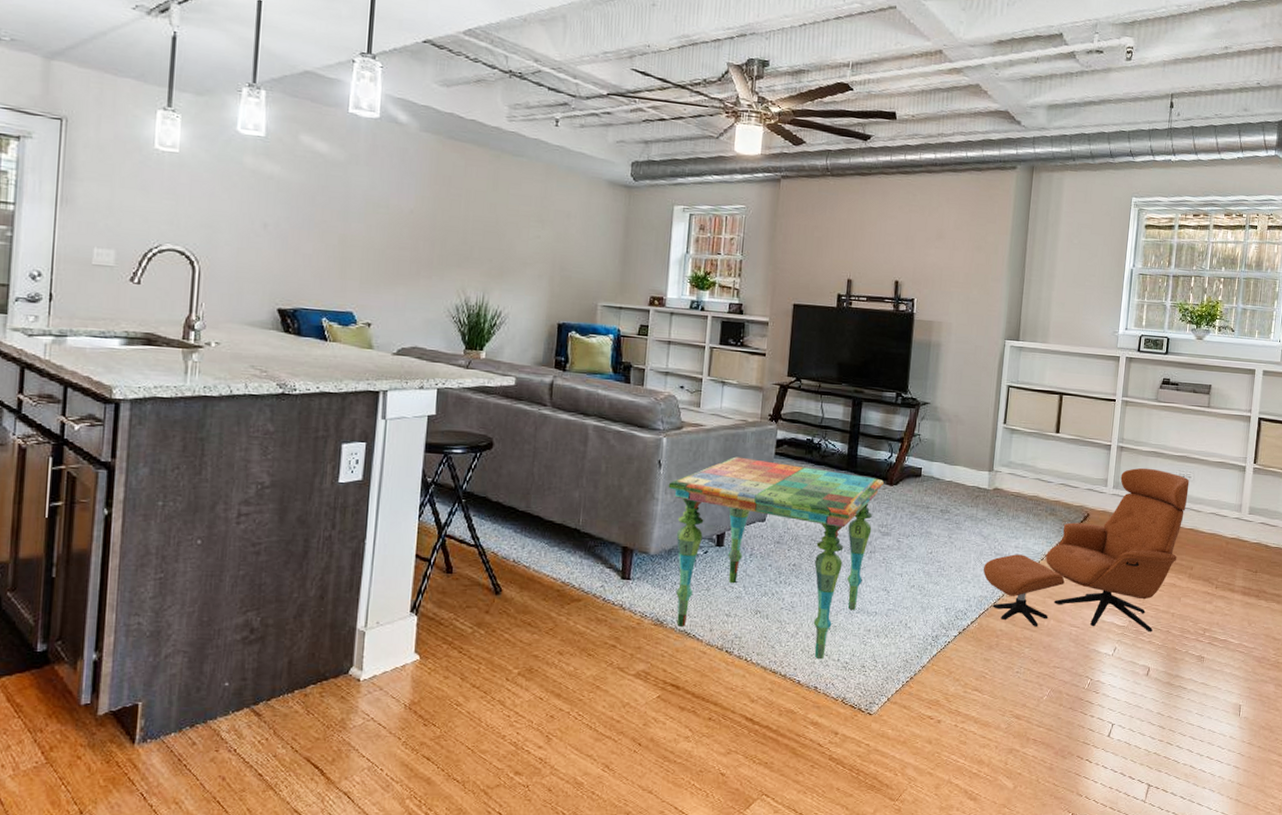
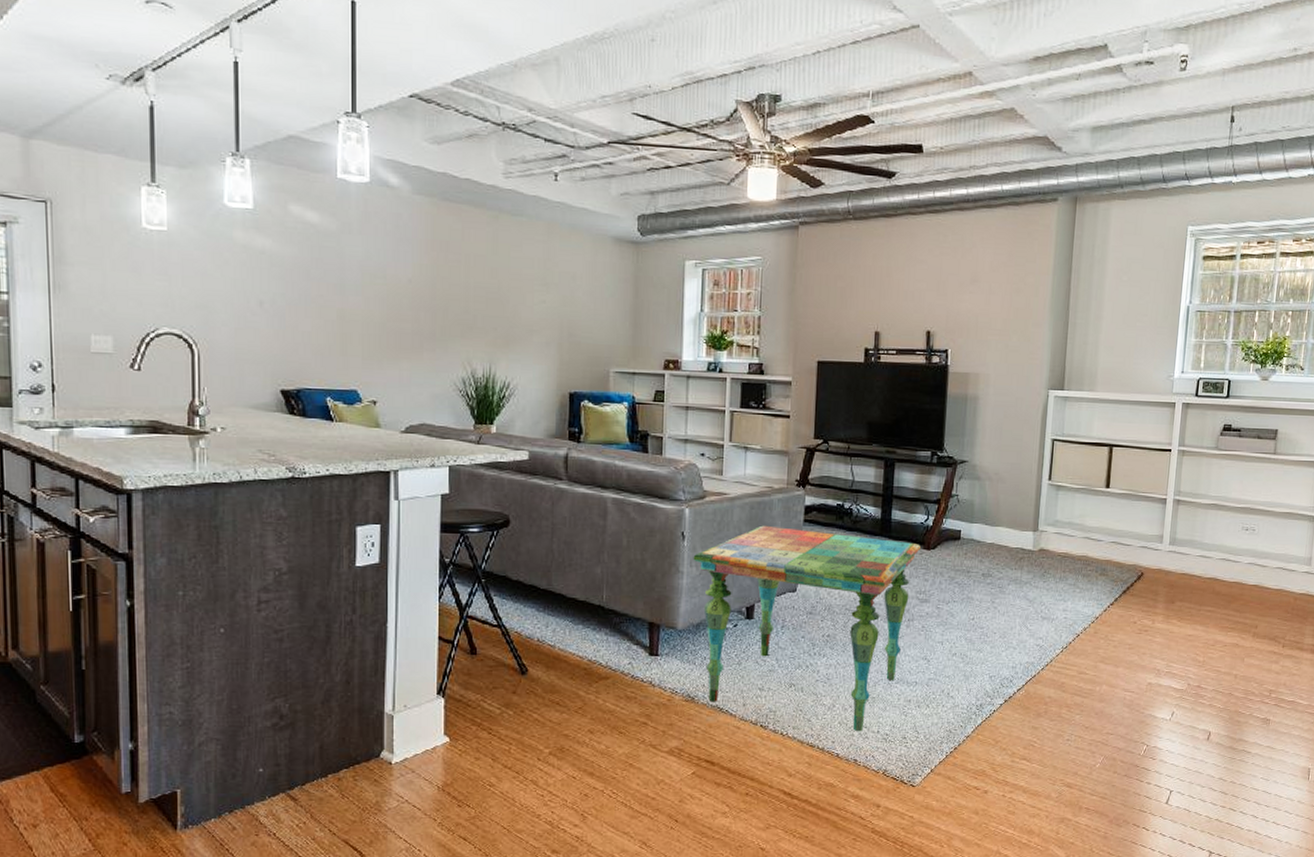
armchair: present [983,467,1190,632] -> none [1029,521,1254,695]

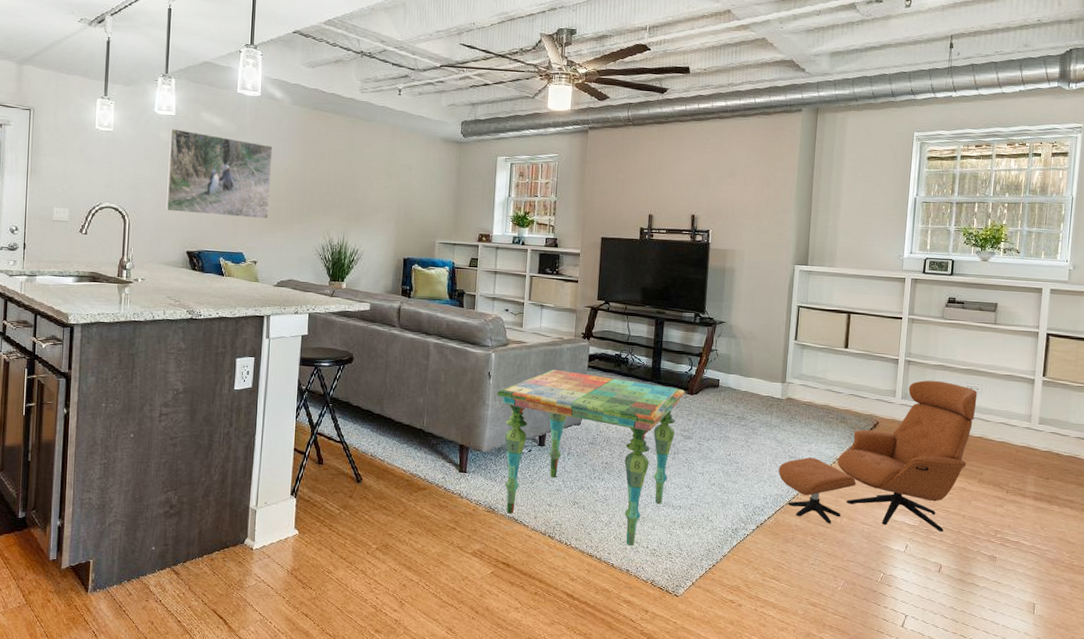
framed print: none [246,225,390,347] -> present [165,128,273,220]
armchair: none [1029,521,1254,695] -> present [778,380,978,532]

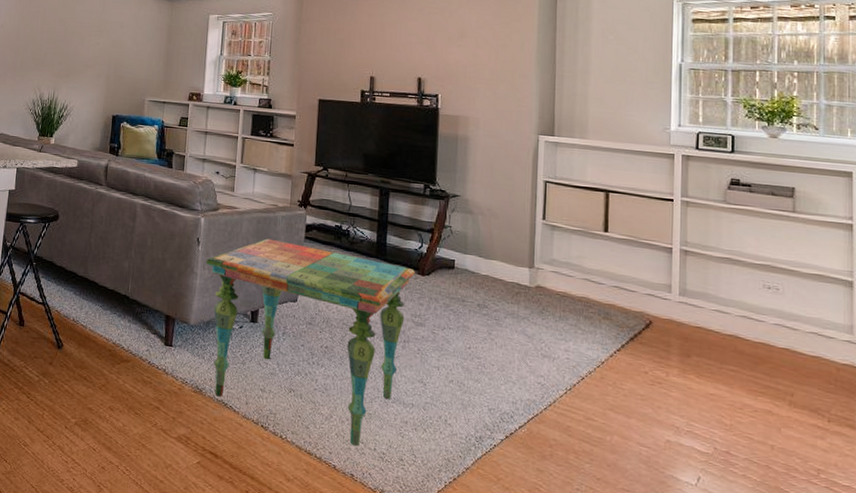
armchair: present [778,380,978,532] -> none [529,274,778,465]

